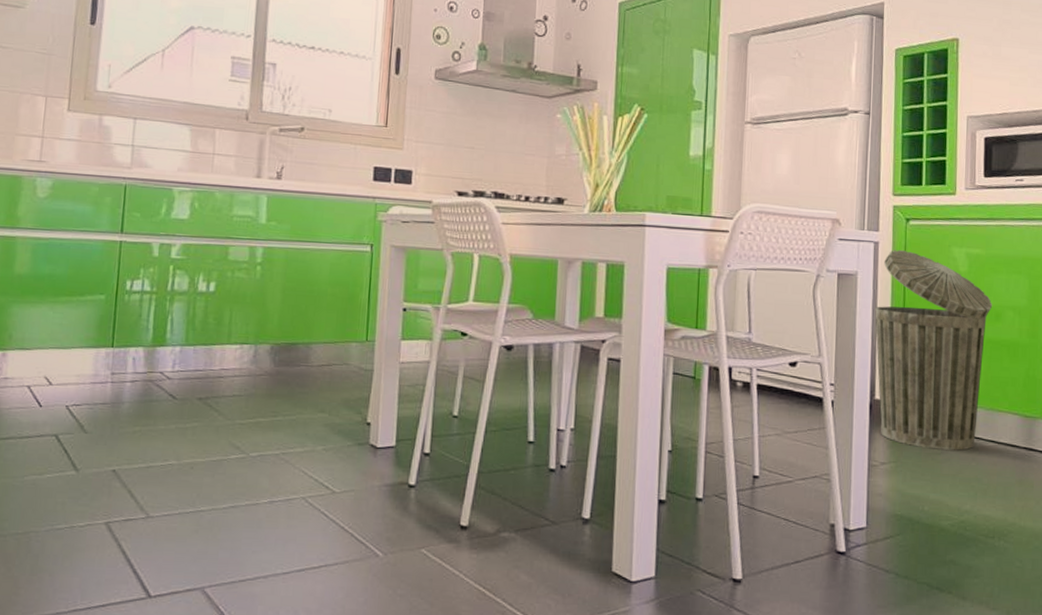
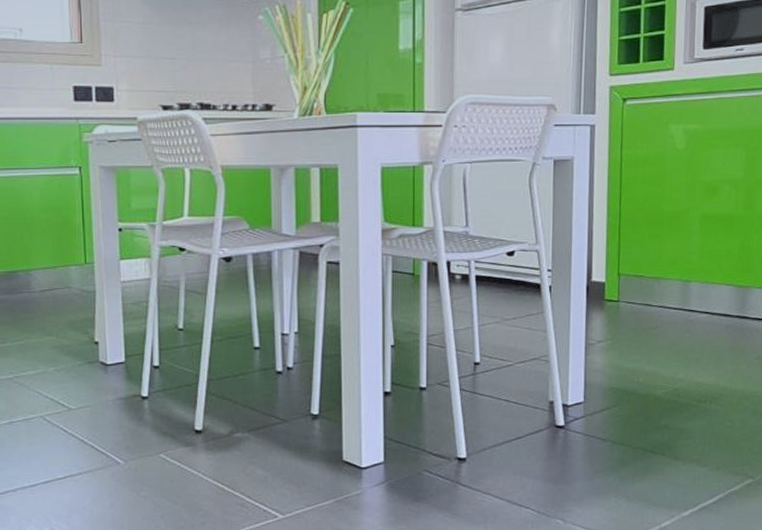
trash can: present [875,250,993,451] -> none [591,132,710,325]

